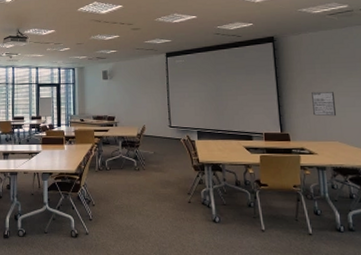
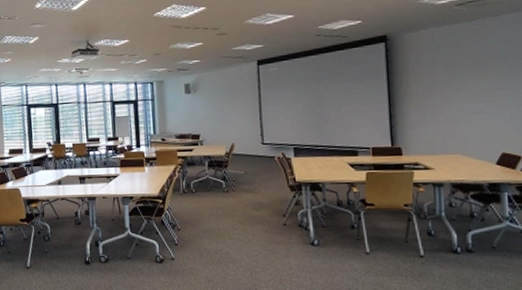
wall art: present [312,92,336,117] -> none [430,98,459,126]

